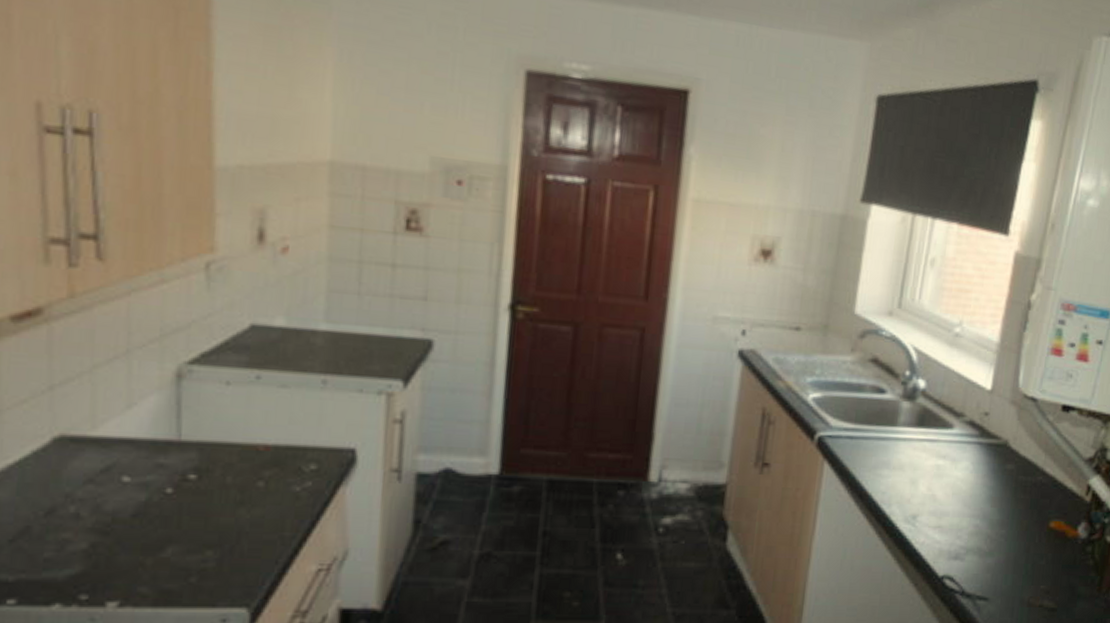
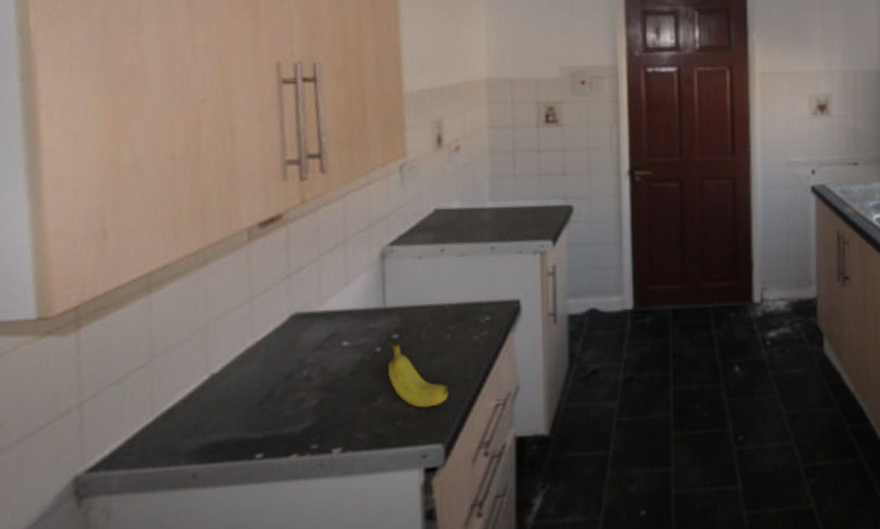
fruit: none [180,480,259,565] -> present [387,339,449,408]

